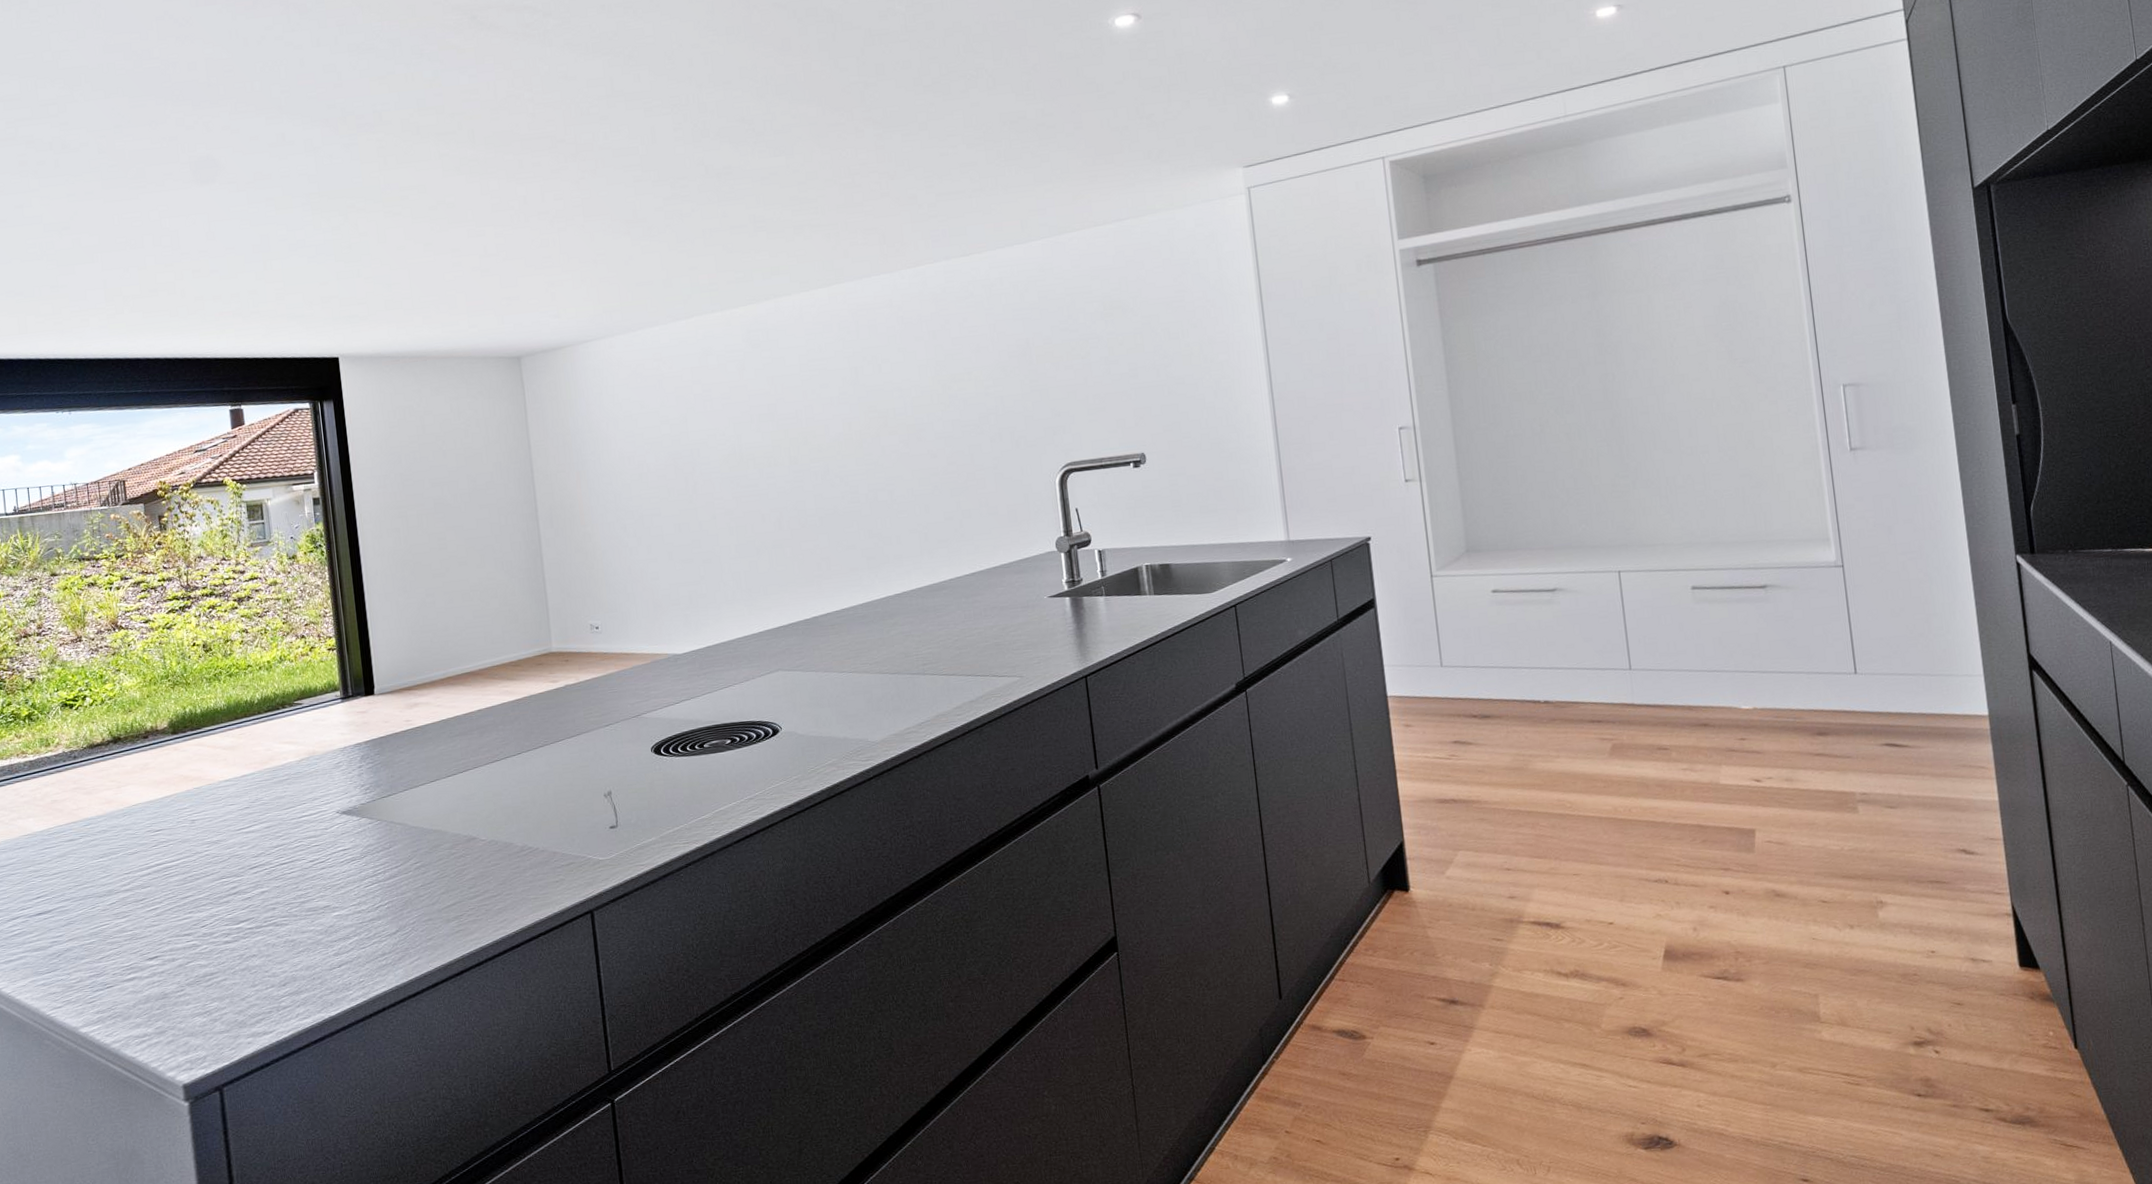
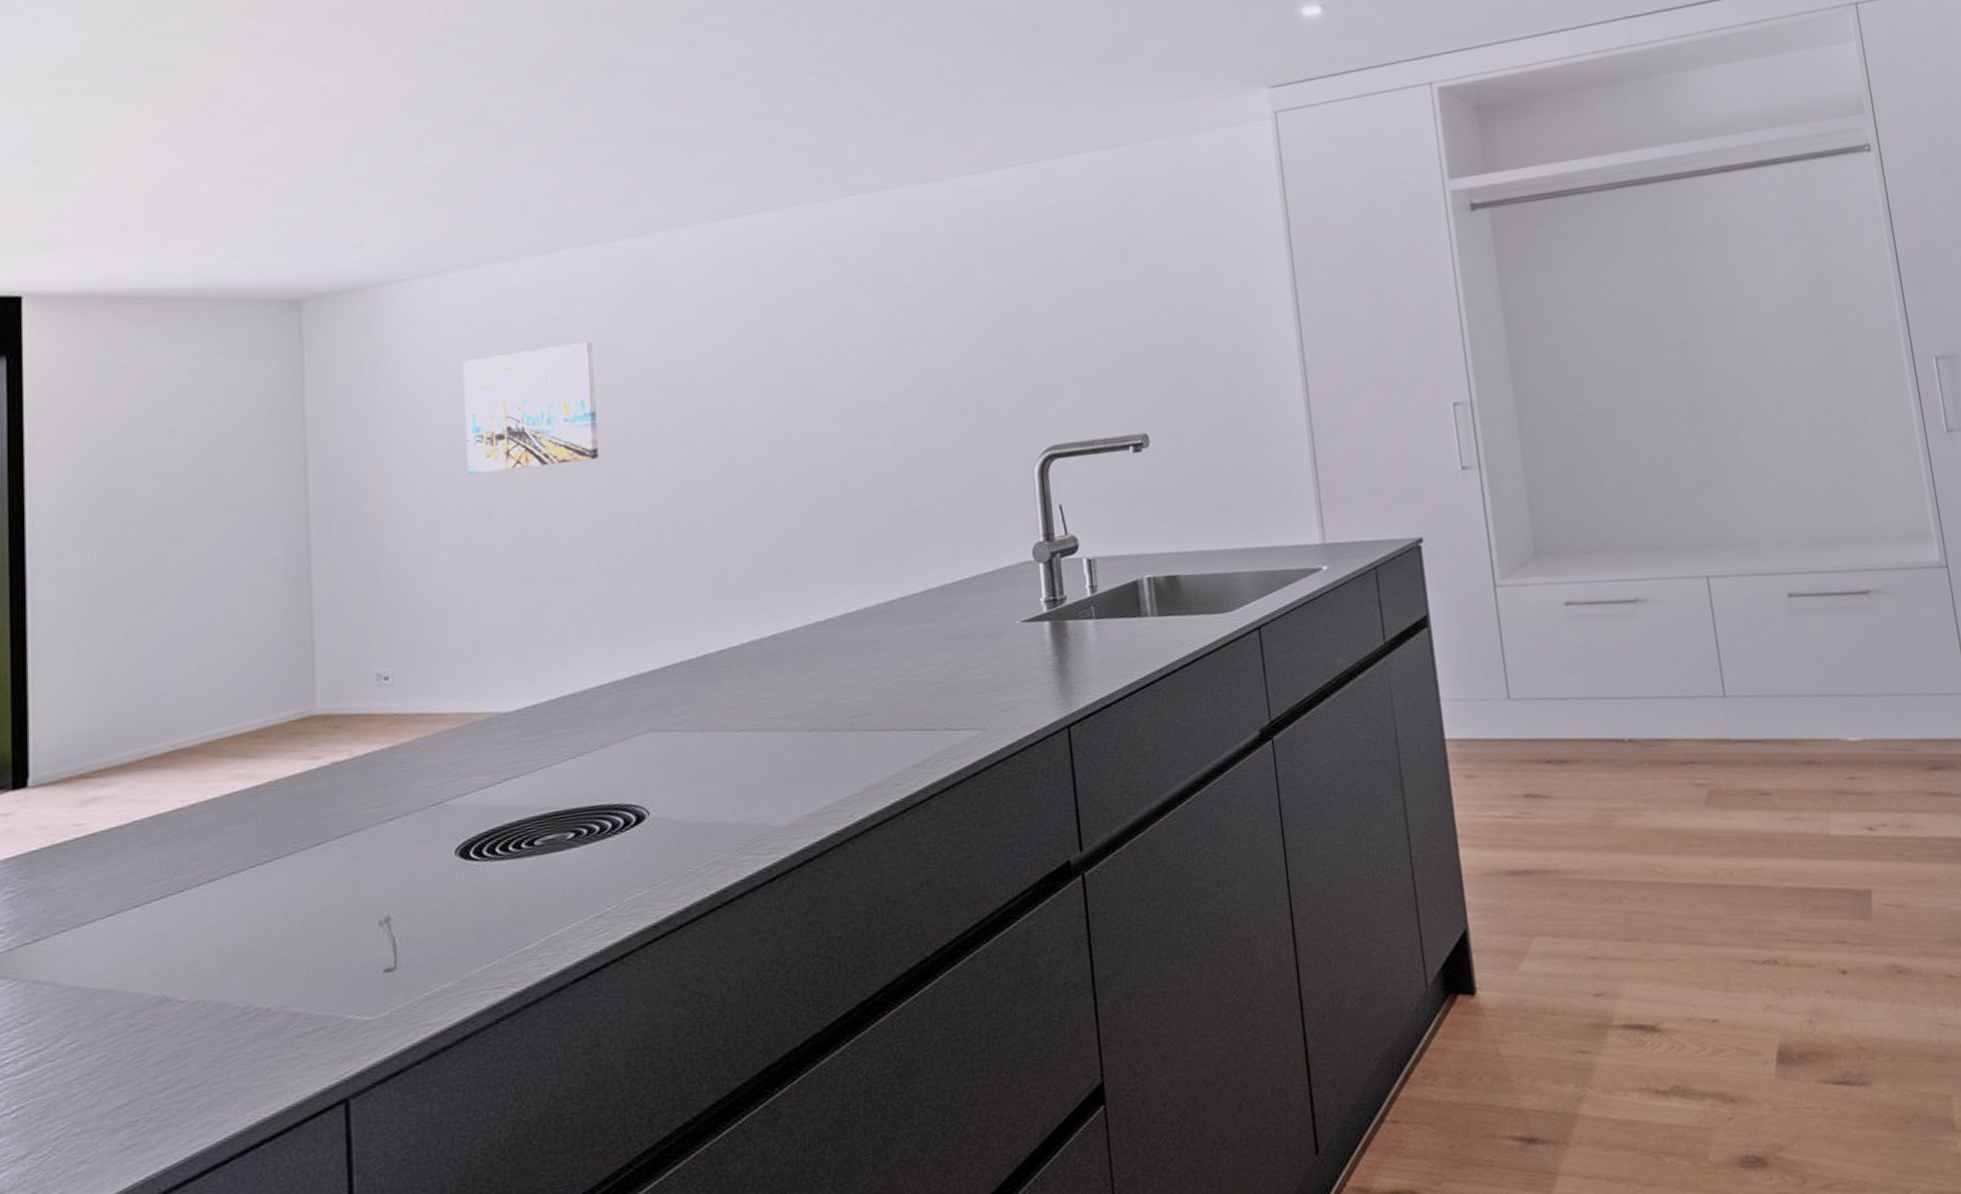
wall art: none [634,385,733,483] -> present [463,342,599,474]

